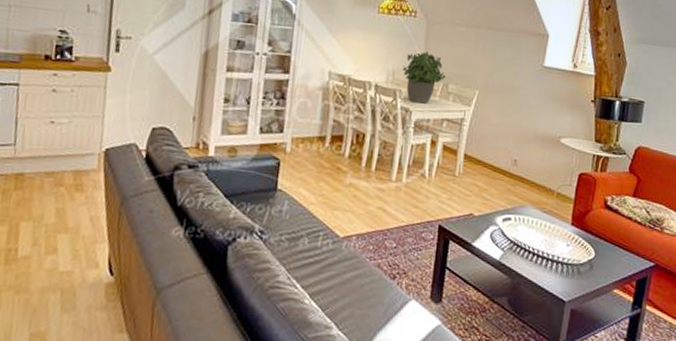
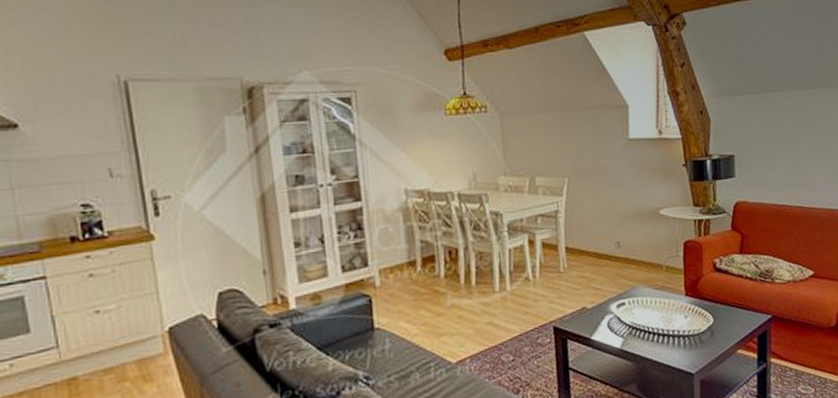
potted plant: present [402,52,446,104] -> none [483,147,531,204]

